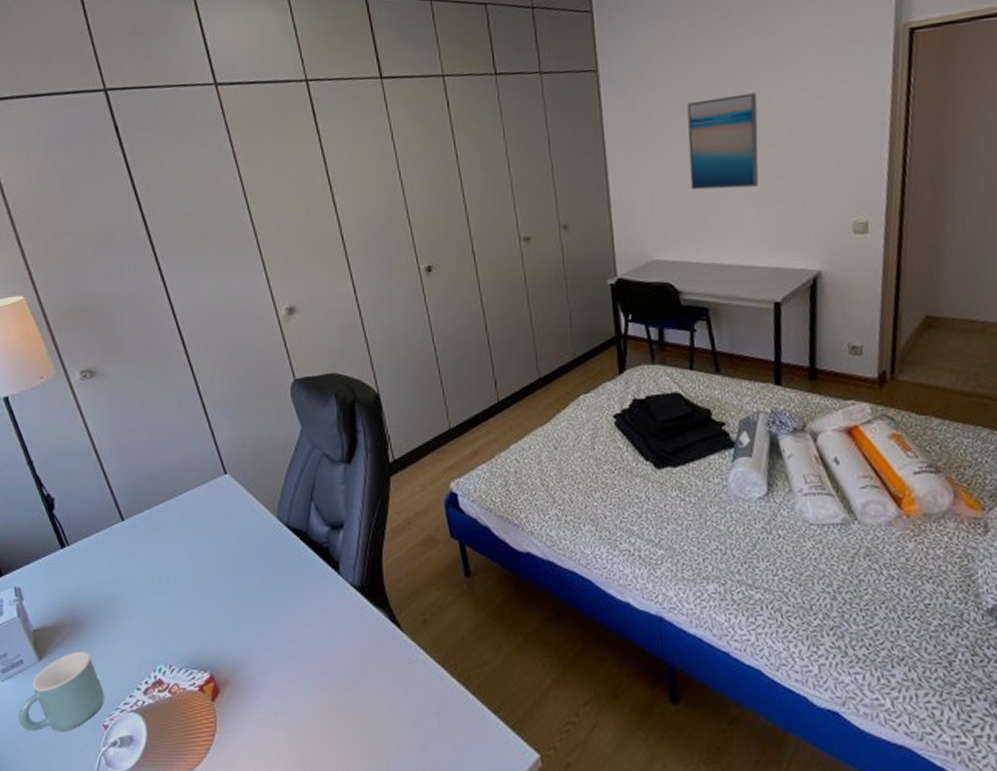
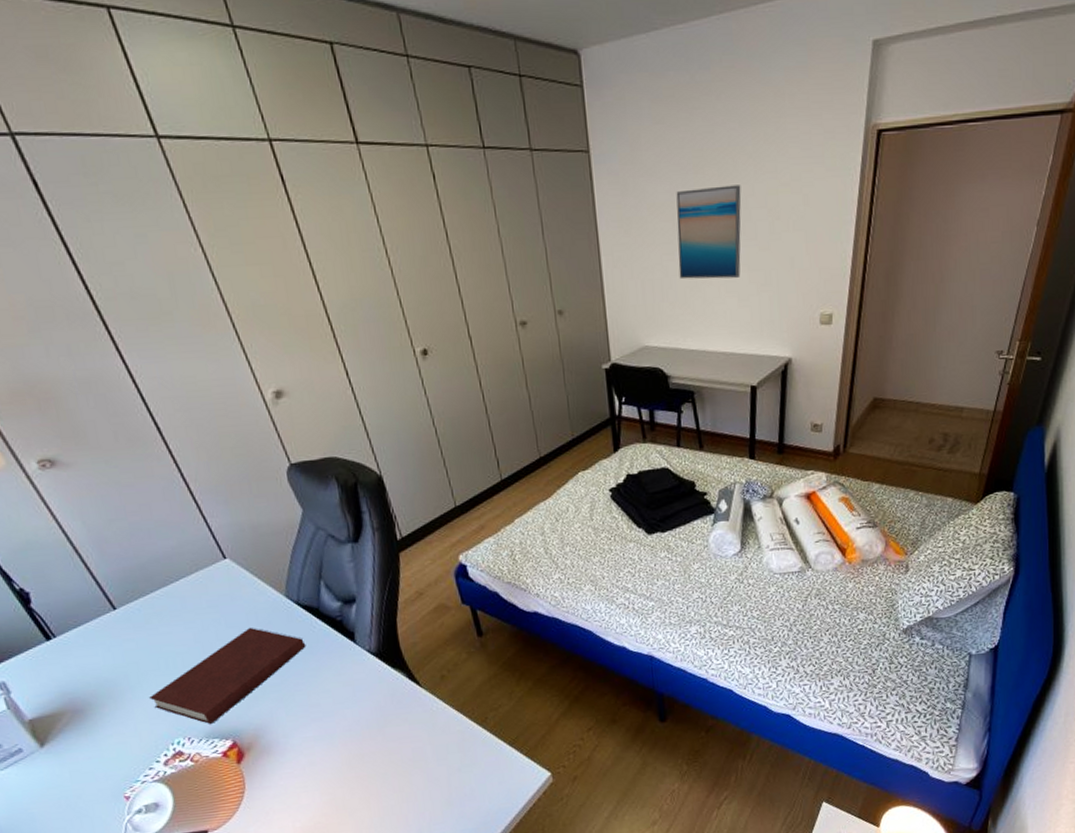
mug: present [18,651,104,731] -> none [26,734,122,811]
notebook: none [139,548,290,652] -> present [148,627,305,724]

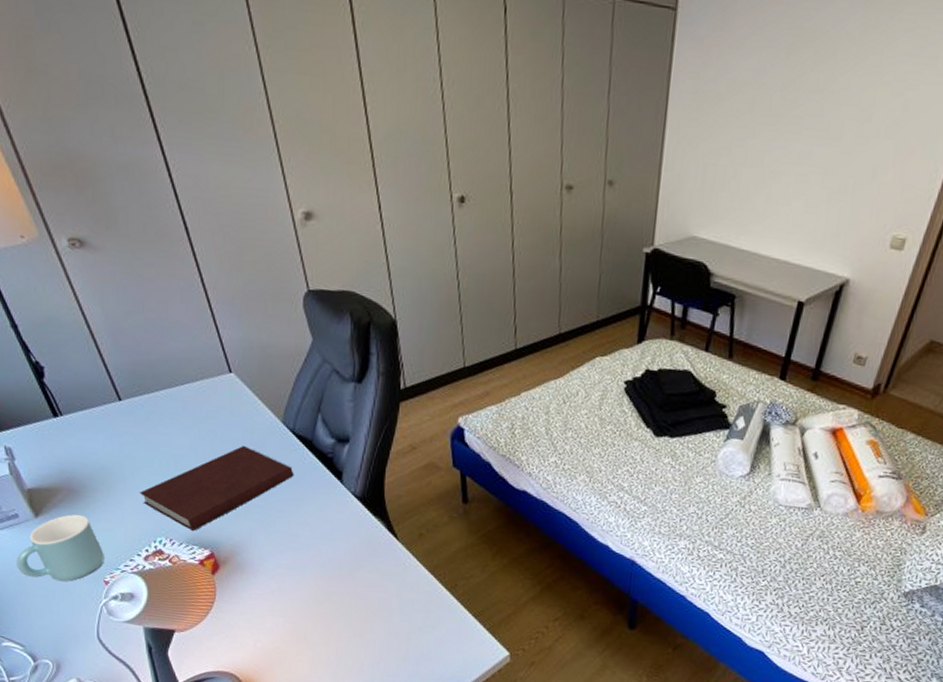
mug: none [26,734,122,811] -> present [16,514,104,581]
wall art: present [676,185,742,280] -> none [746,70,836,180]

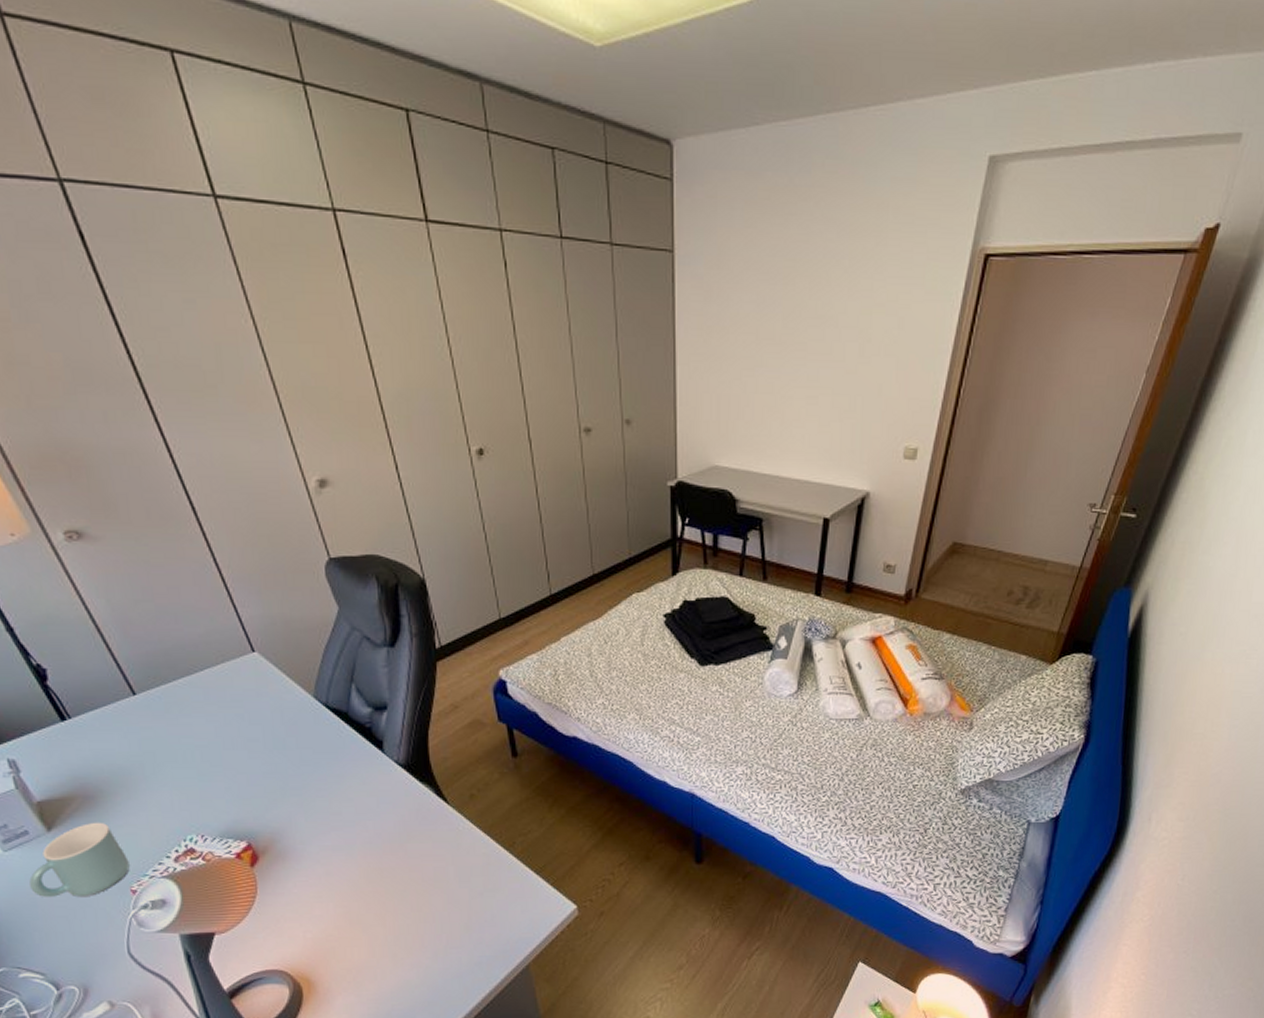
notebook: present [139,445,293,531] -> none [162,725,330,823]

